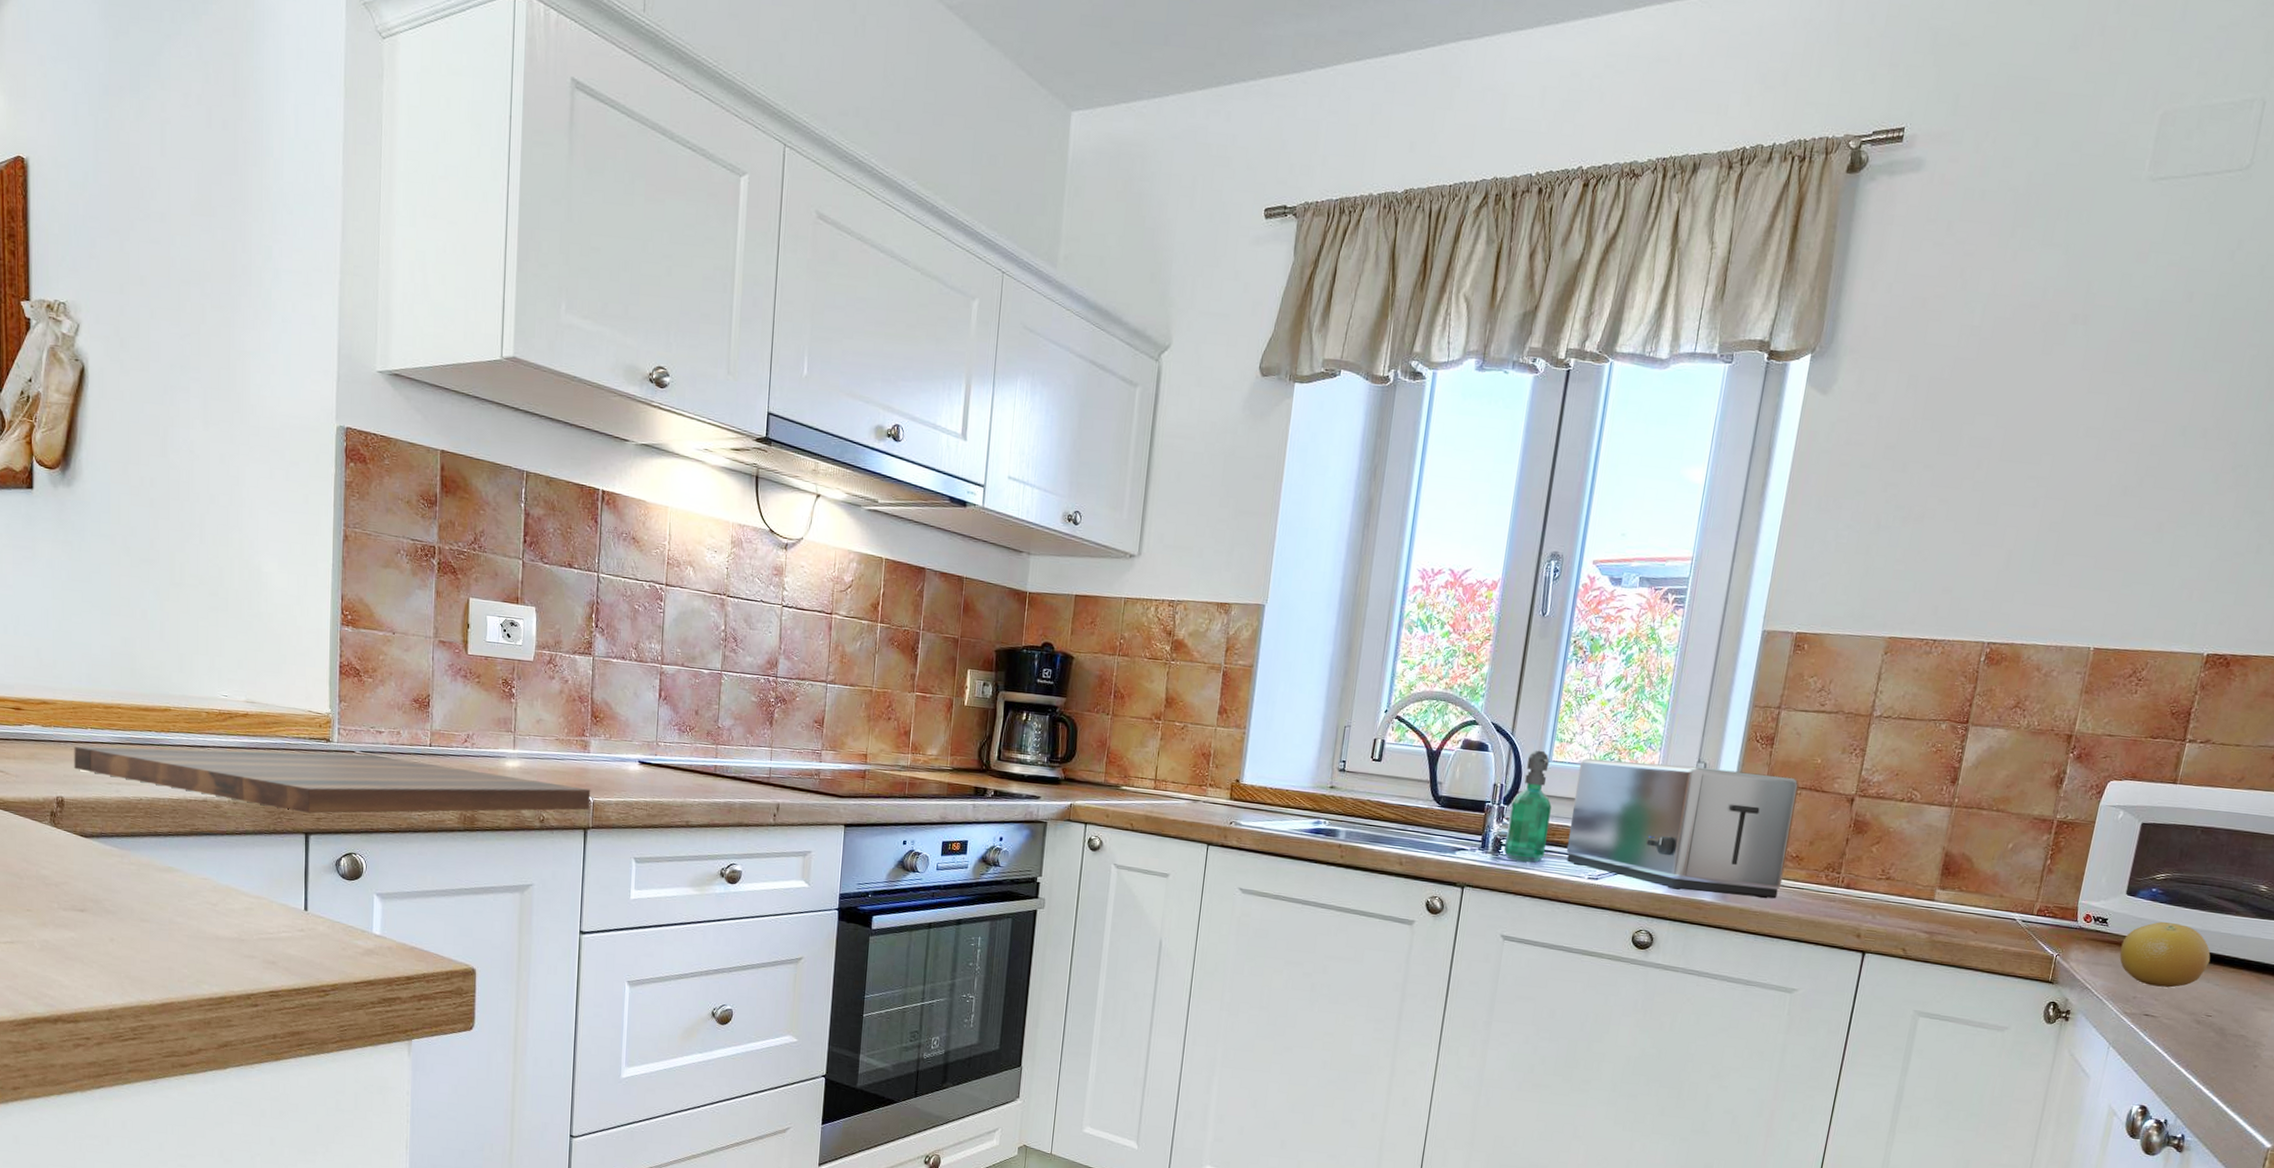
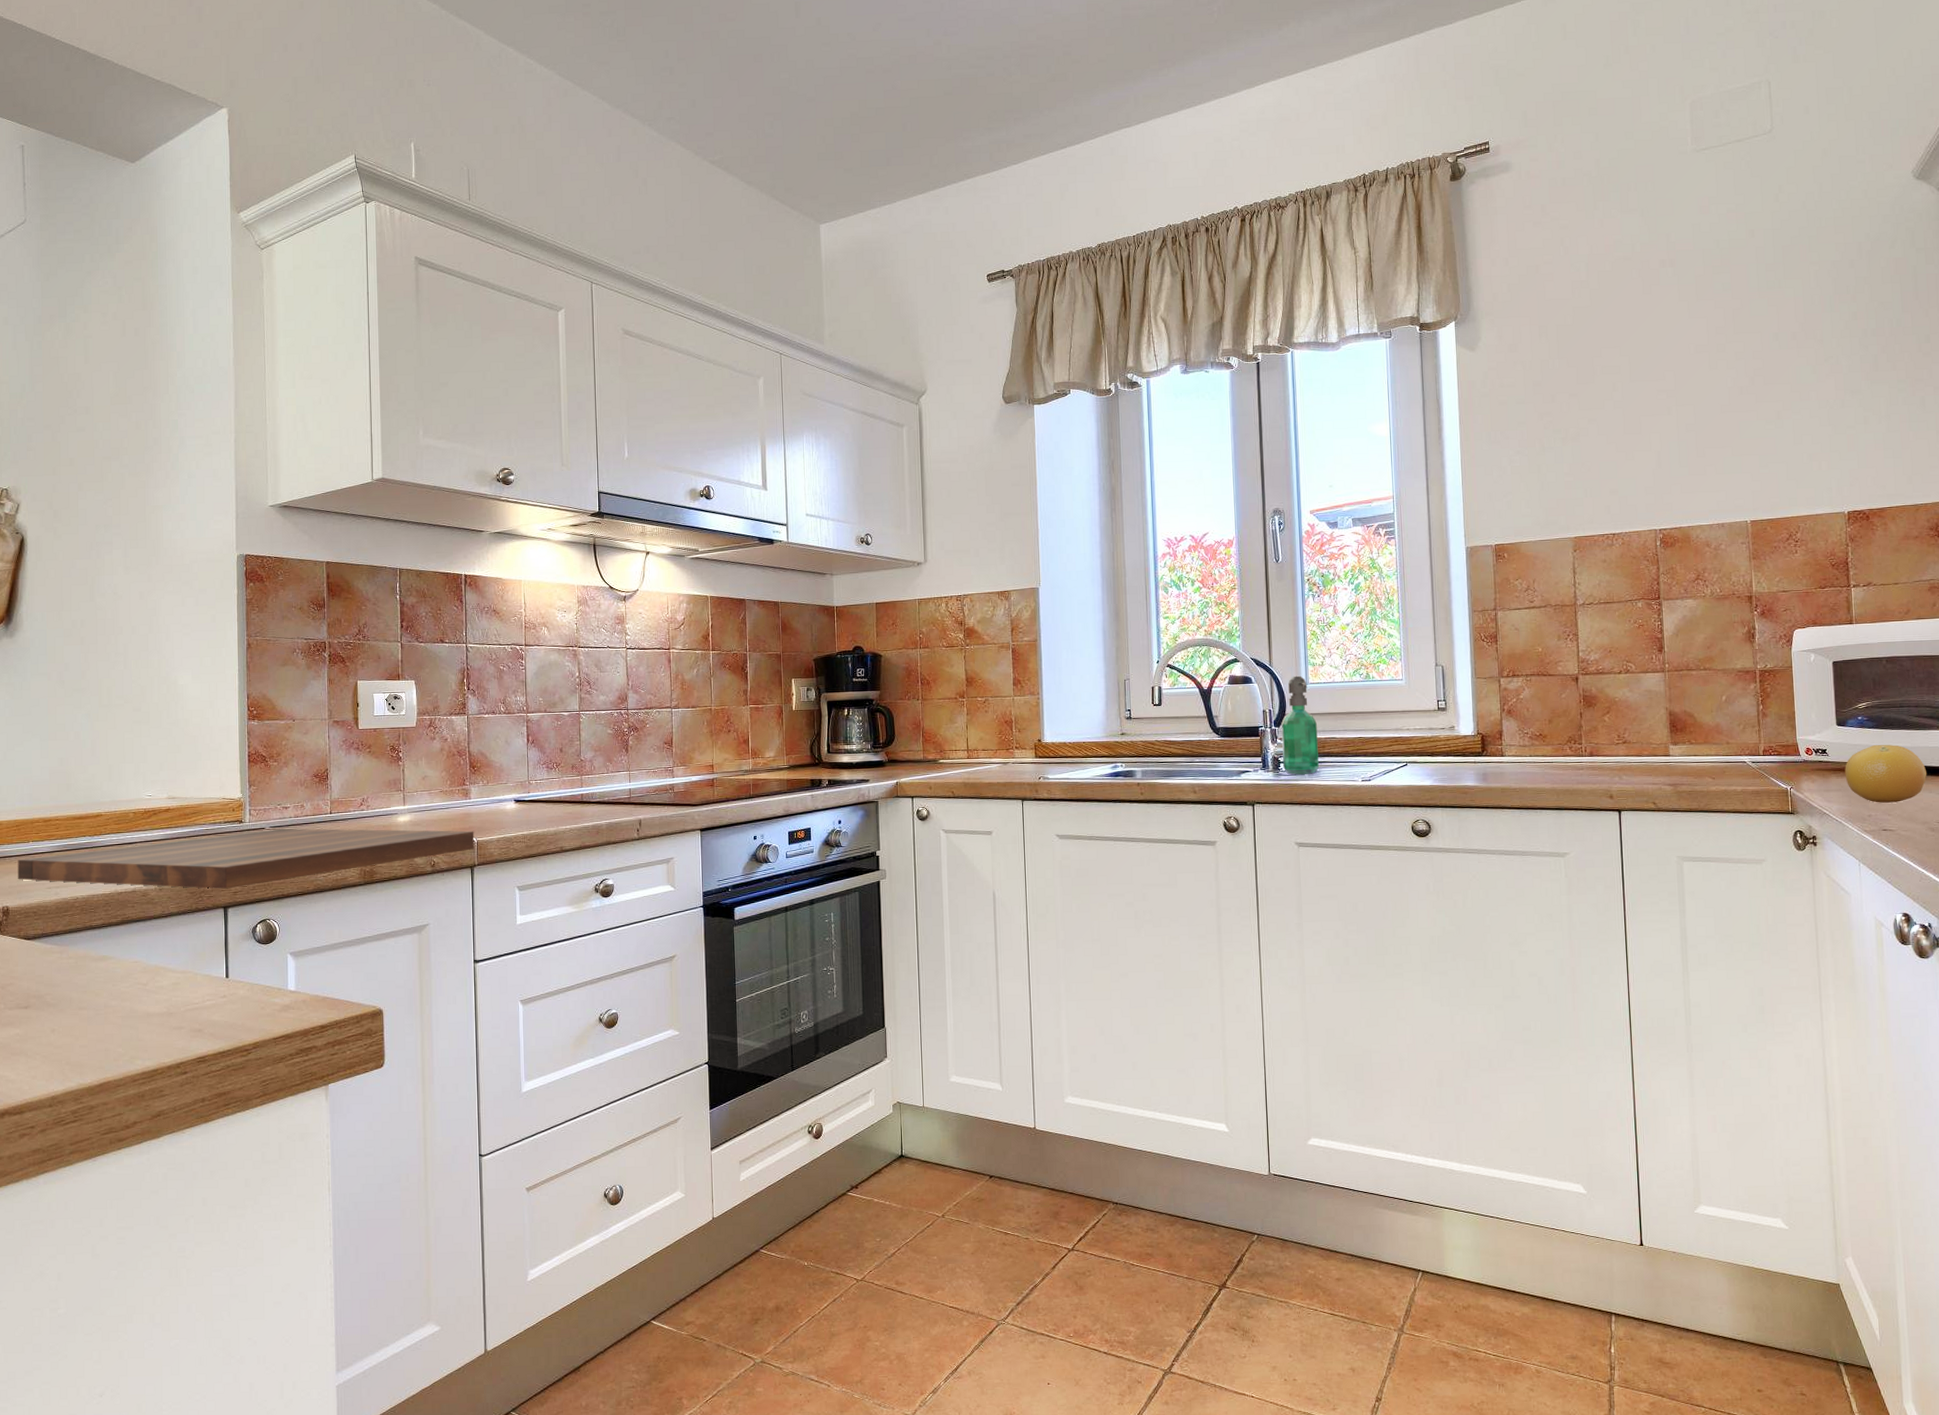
toaster: present [1566,758,1800,899] -> none [1334,667,1533,779]

